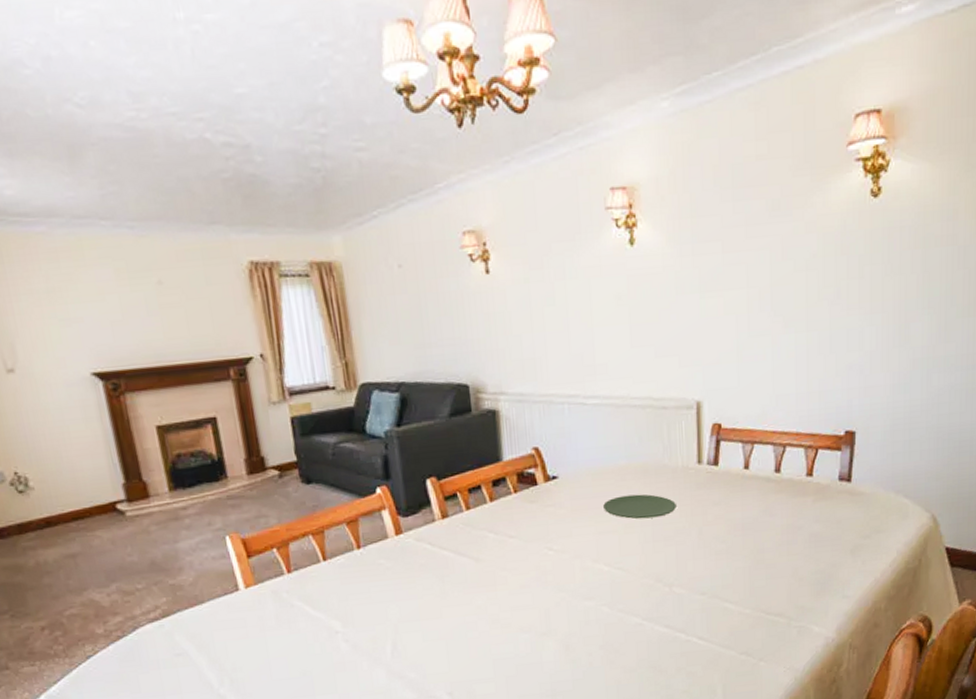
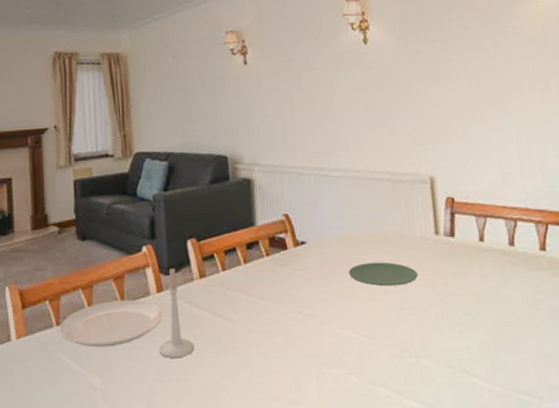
plate: none [291,543,403,593] -> present [59,299,162,347]
candlestick: none [401,509,440,600] -> present [159,268,195,359]

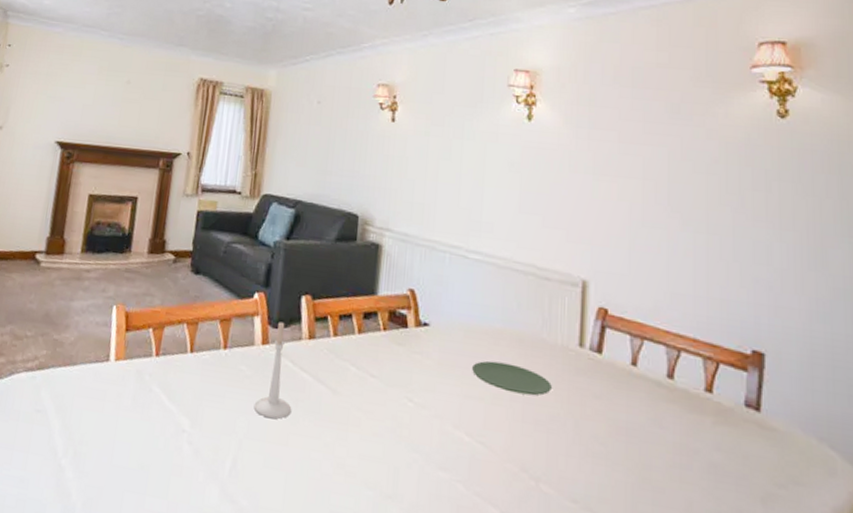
plate: present [59,299,162,347] -> none [158,342,264,391]

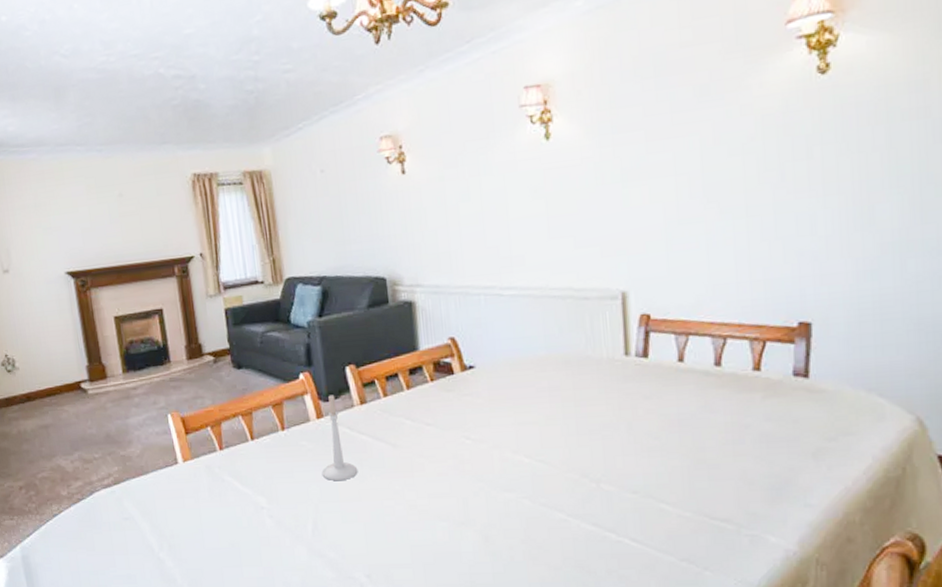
plate: present [472,361,552,396] -> none [522,385,602,411]

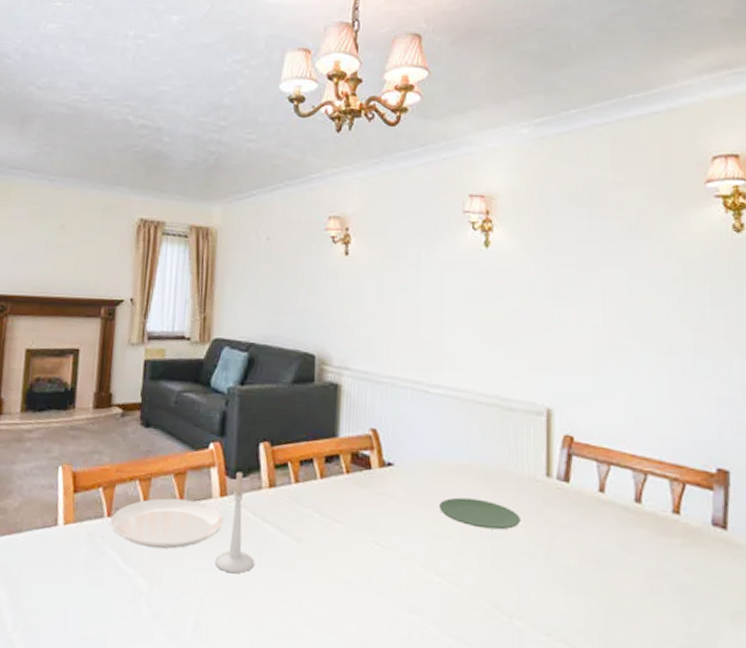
plate: none [222,425,324,470] -> present [110,498,223,549]
plate: none [522,385,602,411] -> present [439,497,520,530]

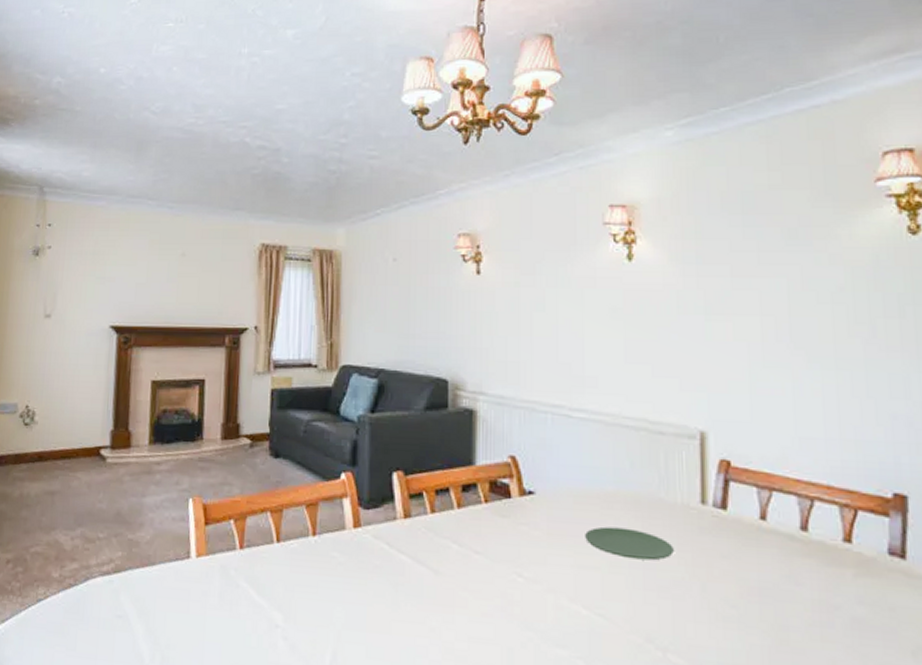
plate: present [110,498,223,549] -> none [242,529,358,581]
candlestick: present [214,471,255,574] -> none [350,502,392,607]

